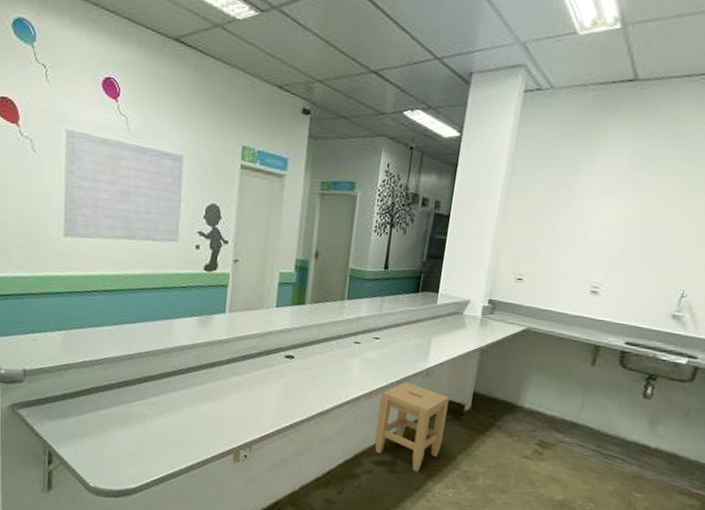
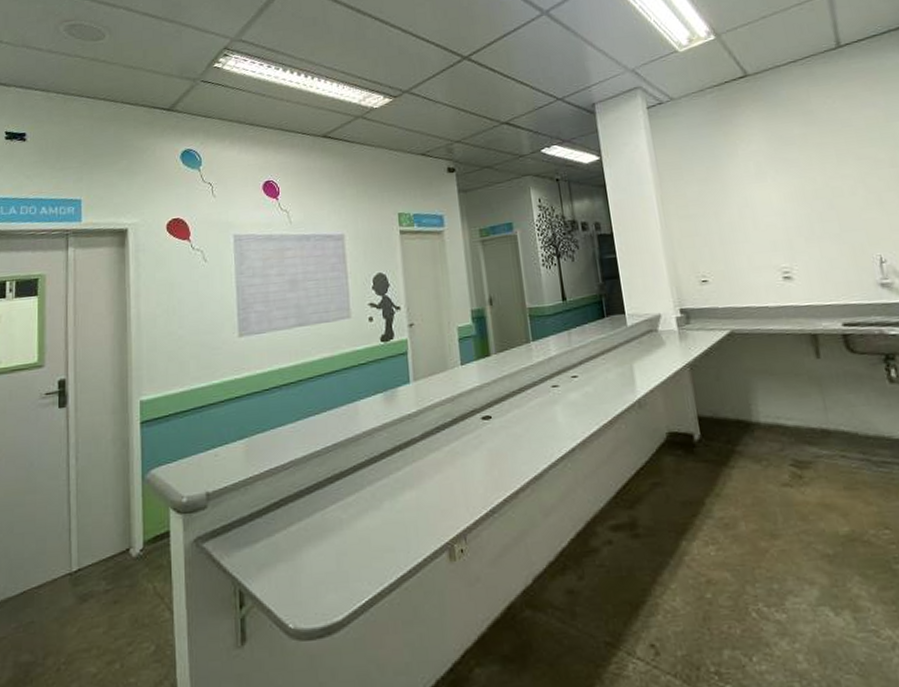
stool: present [374,381,449,472] -> none [596,419,683,531]

